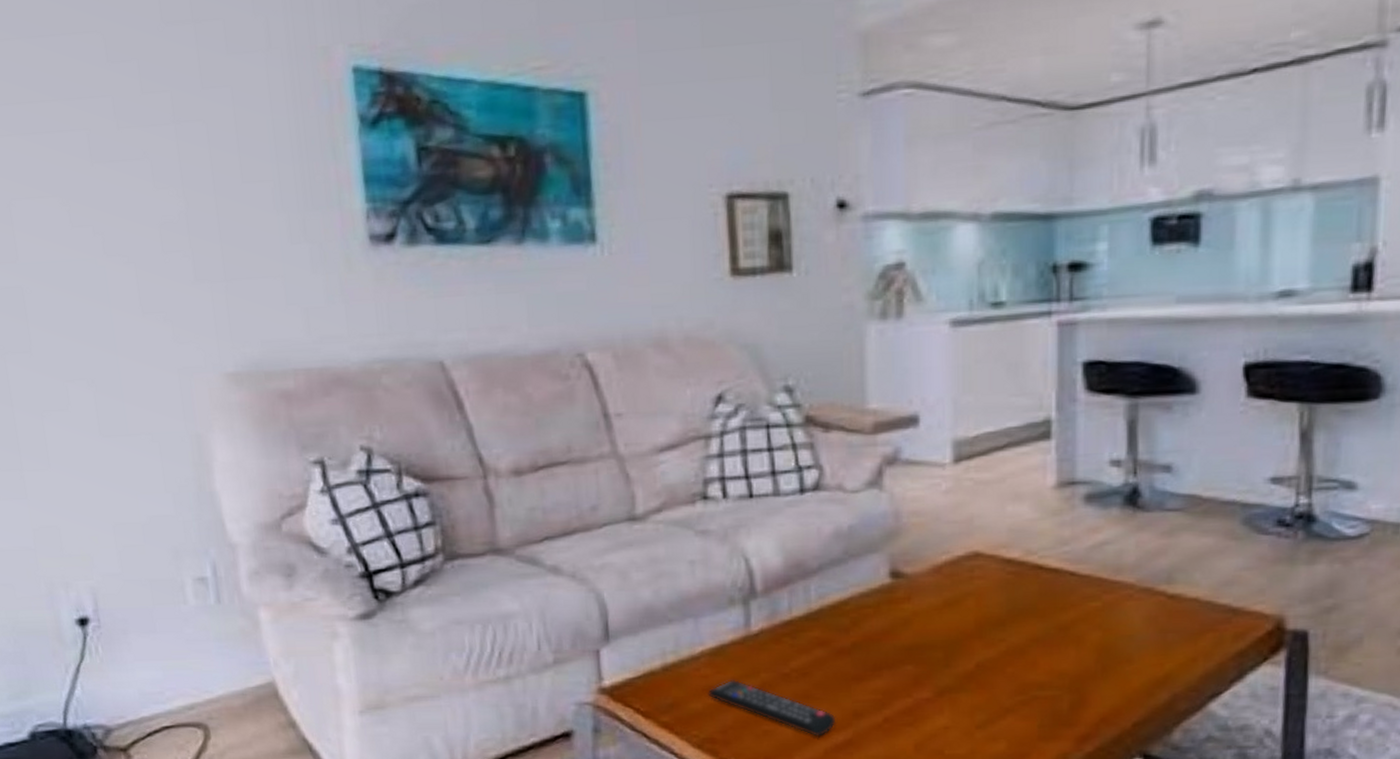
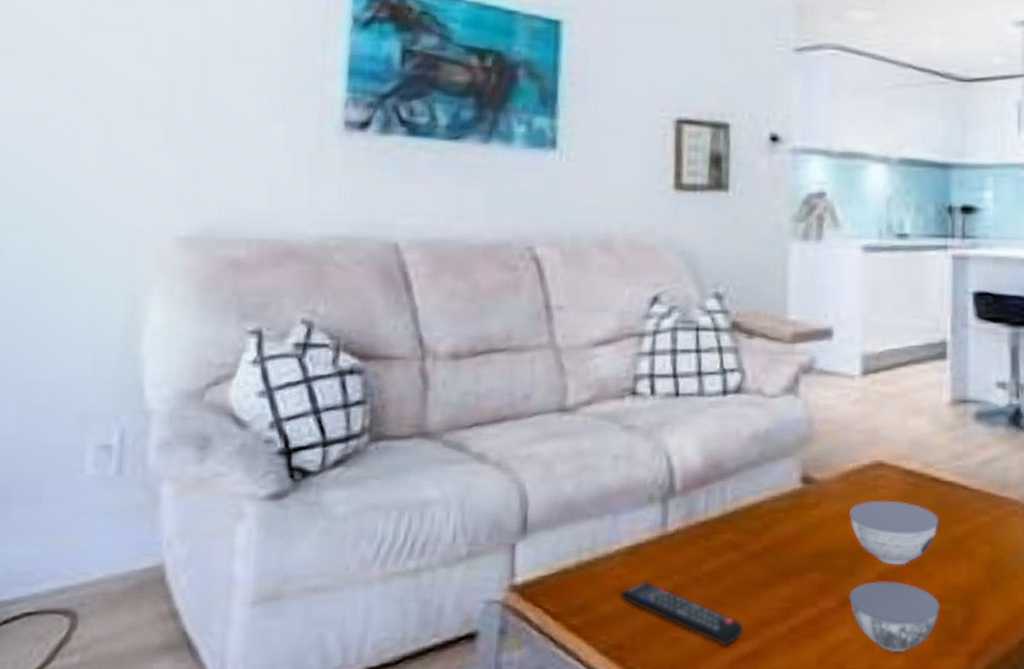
bowl: none [942,590,1045,738] -> present [848,500,940,653]

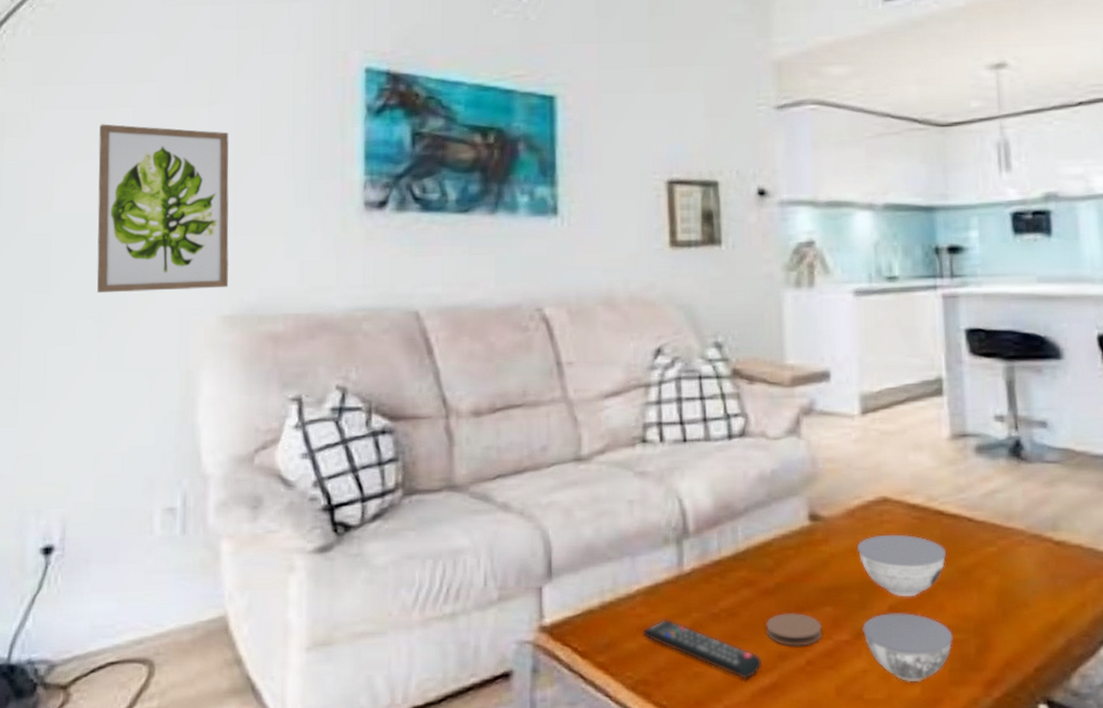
wall art: none [33,15,196,206] -> present [97,124,230,293]
coaster: none [750,577,809,613] -> present [766,612,823,646]

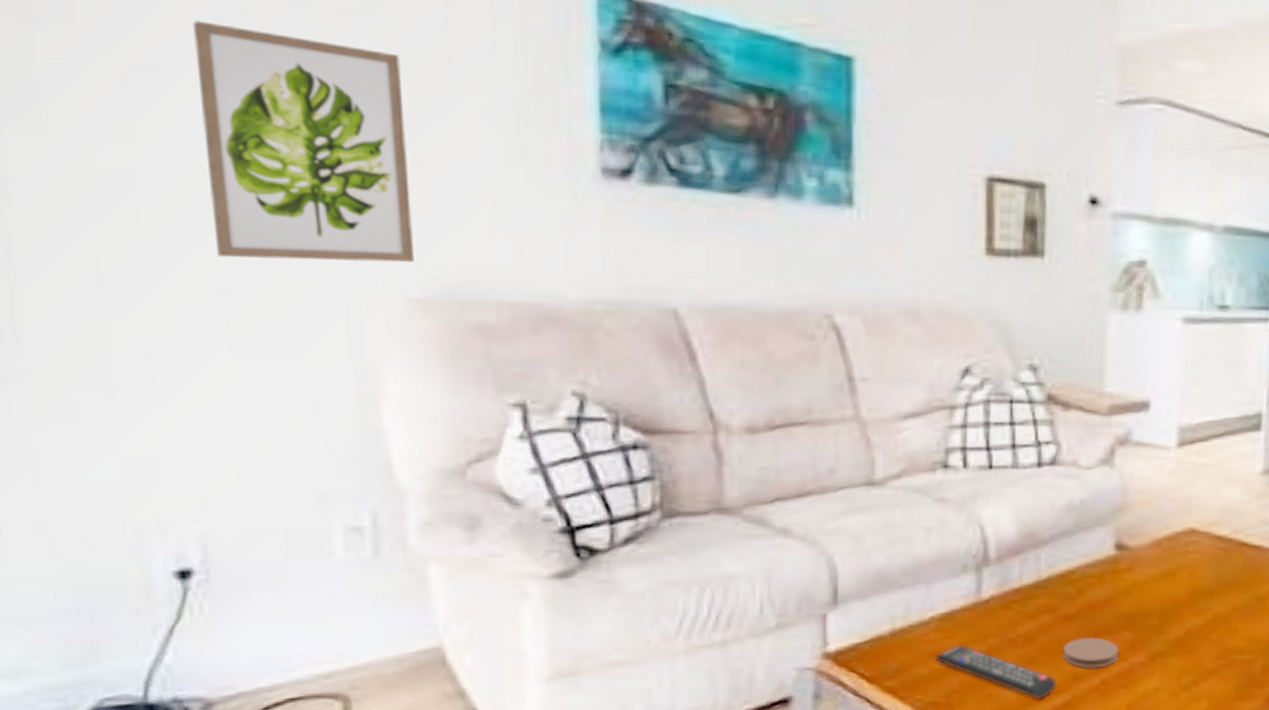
bowl: present [857,534,953,683] -> none [1158,564,1245,699]

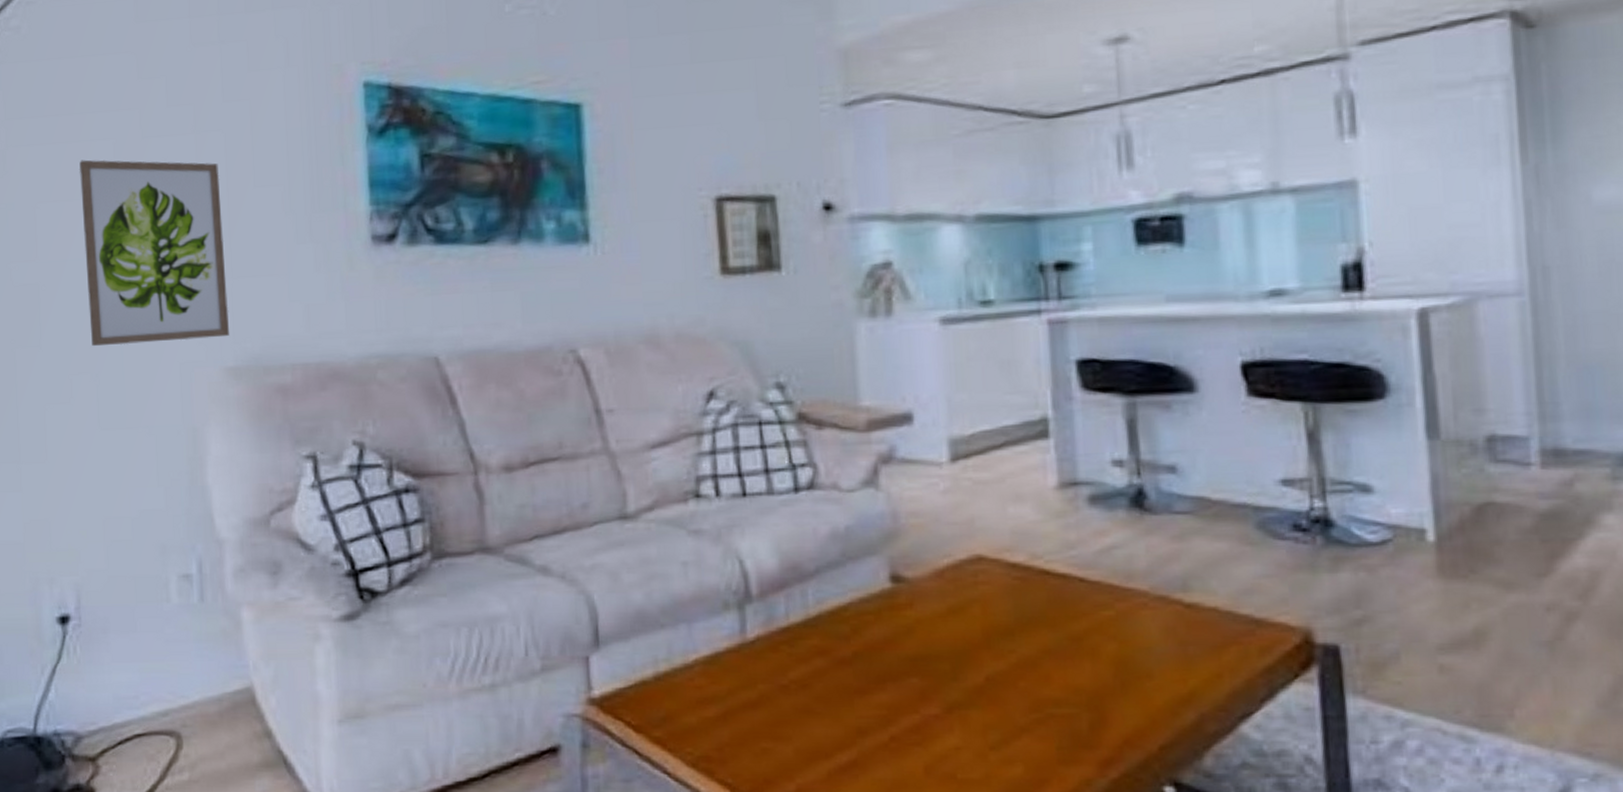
remote control: present [935,644,1057,699] -> none [702,690,840,756]
coaster: present [1063,636,1120,668] -> none [842,683,908,721]

